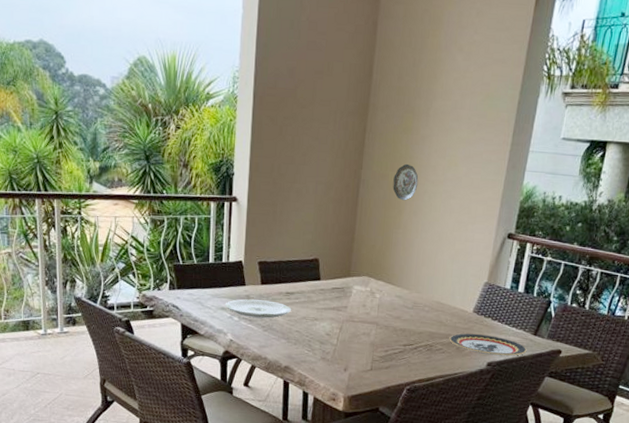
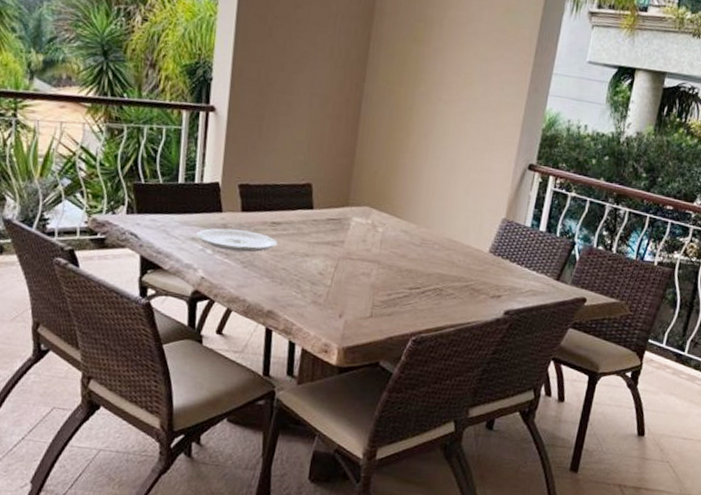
decorative plate: present [392,163,419,201] -> none [400,79,430,122]
plate: present [449,333,527,356] -> none [462,276,549,304]

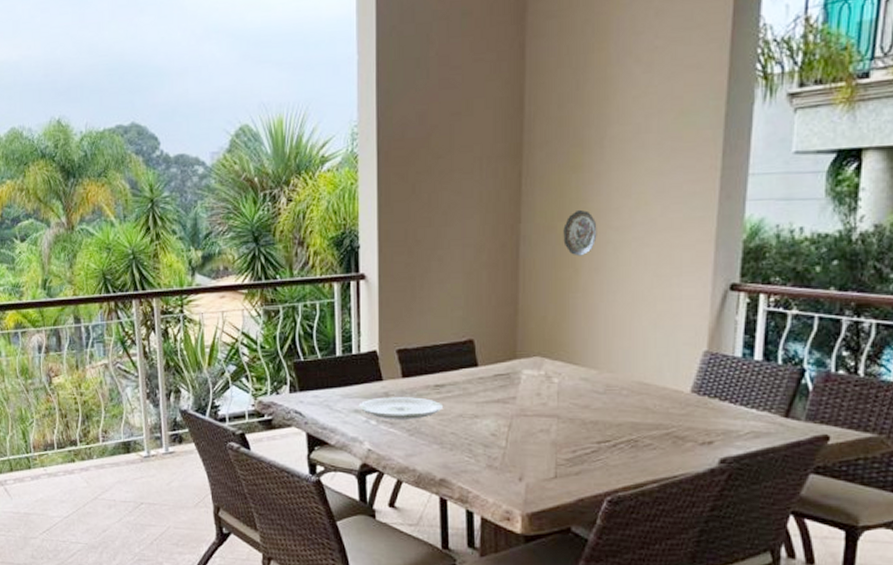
decorative plate: none [400,79,430,122] -> present [563,209,597,256]

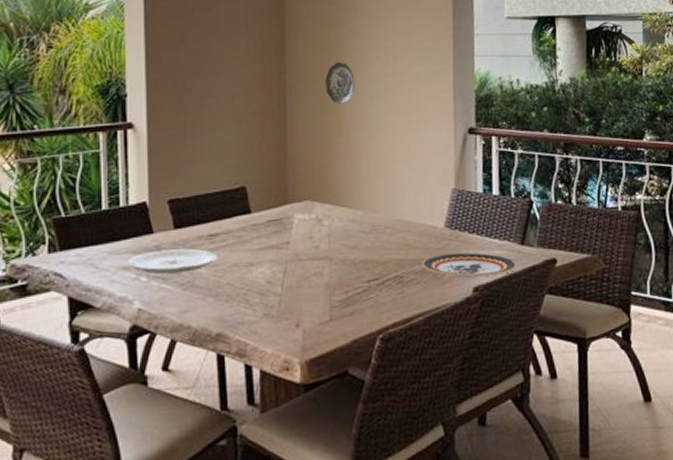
plate: none [661,422,777,449] -> present [422,253,517,278]

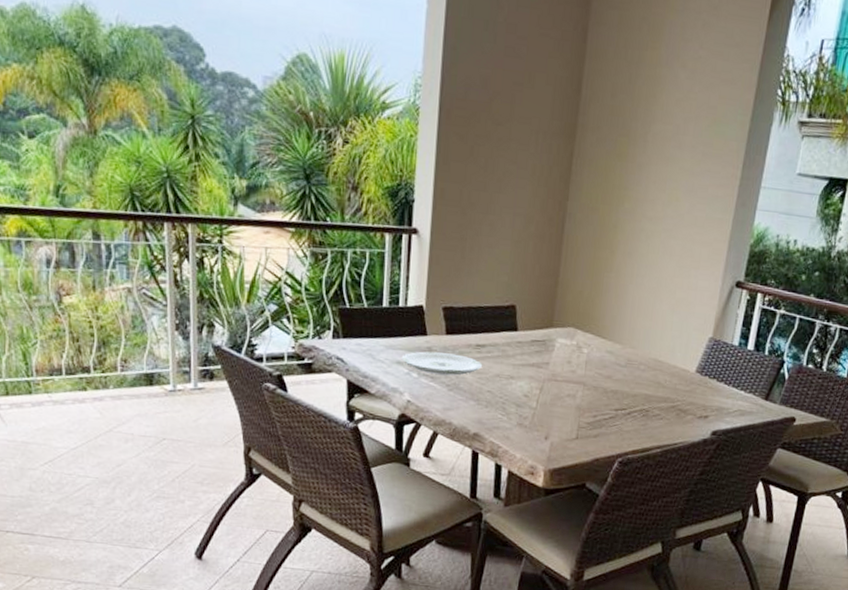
decorative plate: present [325,61,355,104] -> none [604,196,634,240]
plate: present [422,253,517,278] -> none [668,396,757,424]

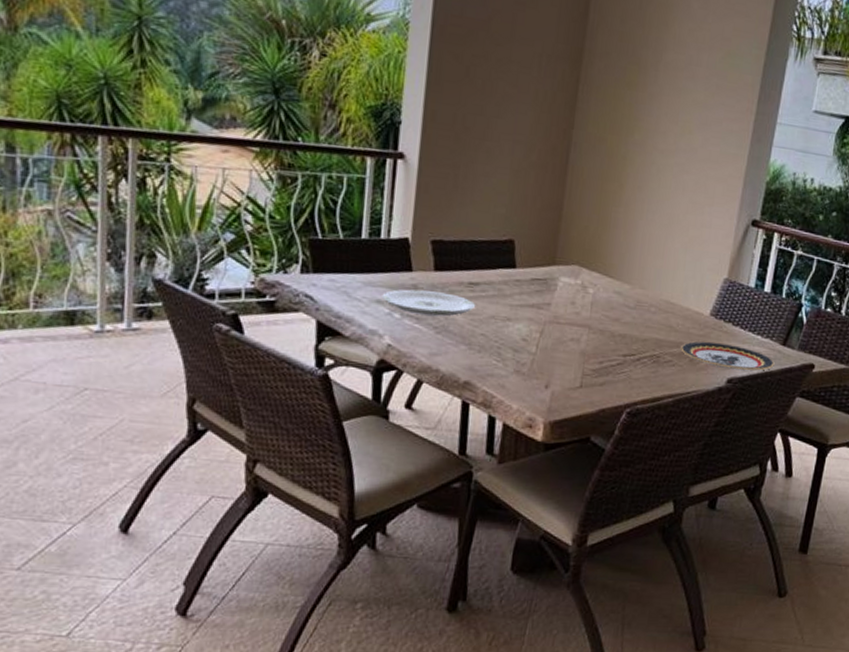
plate: none [668,396,757,424] -> present [680,341,775,371]

